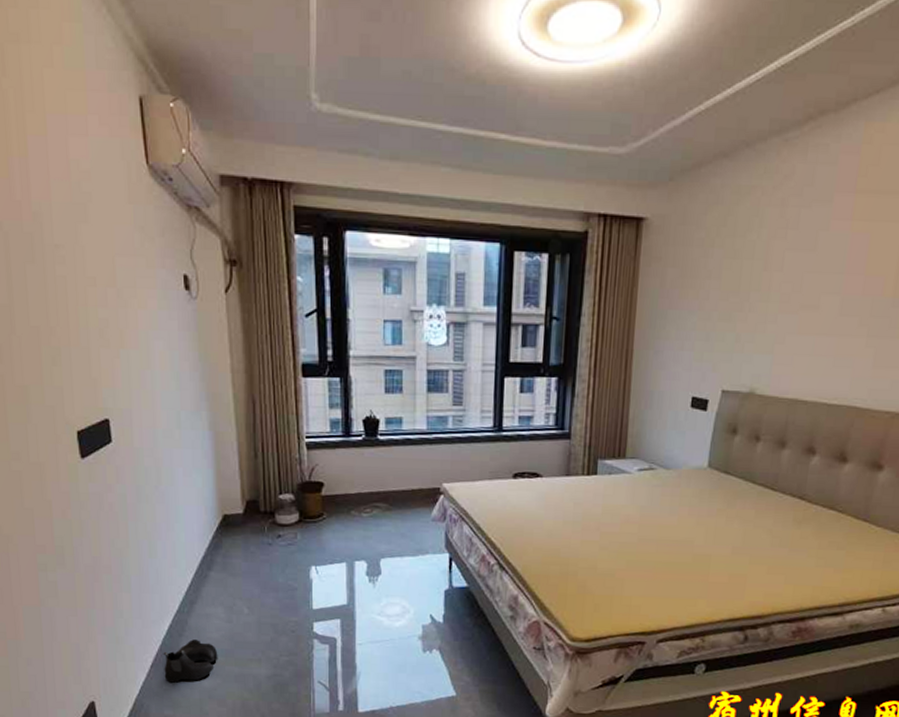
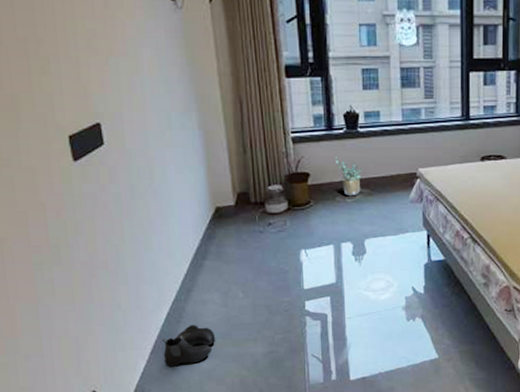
potted plant: none [351,466,382,511] -> present [334,156,363,197]

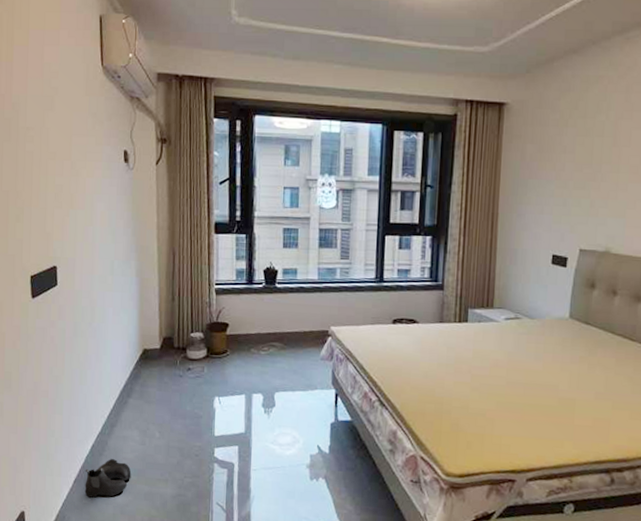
potted plant: present [334,156,363,197] -> none [252,309,278,349]

